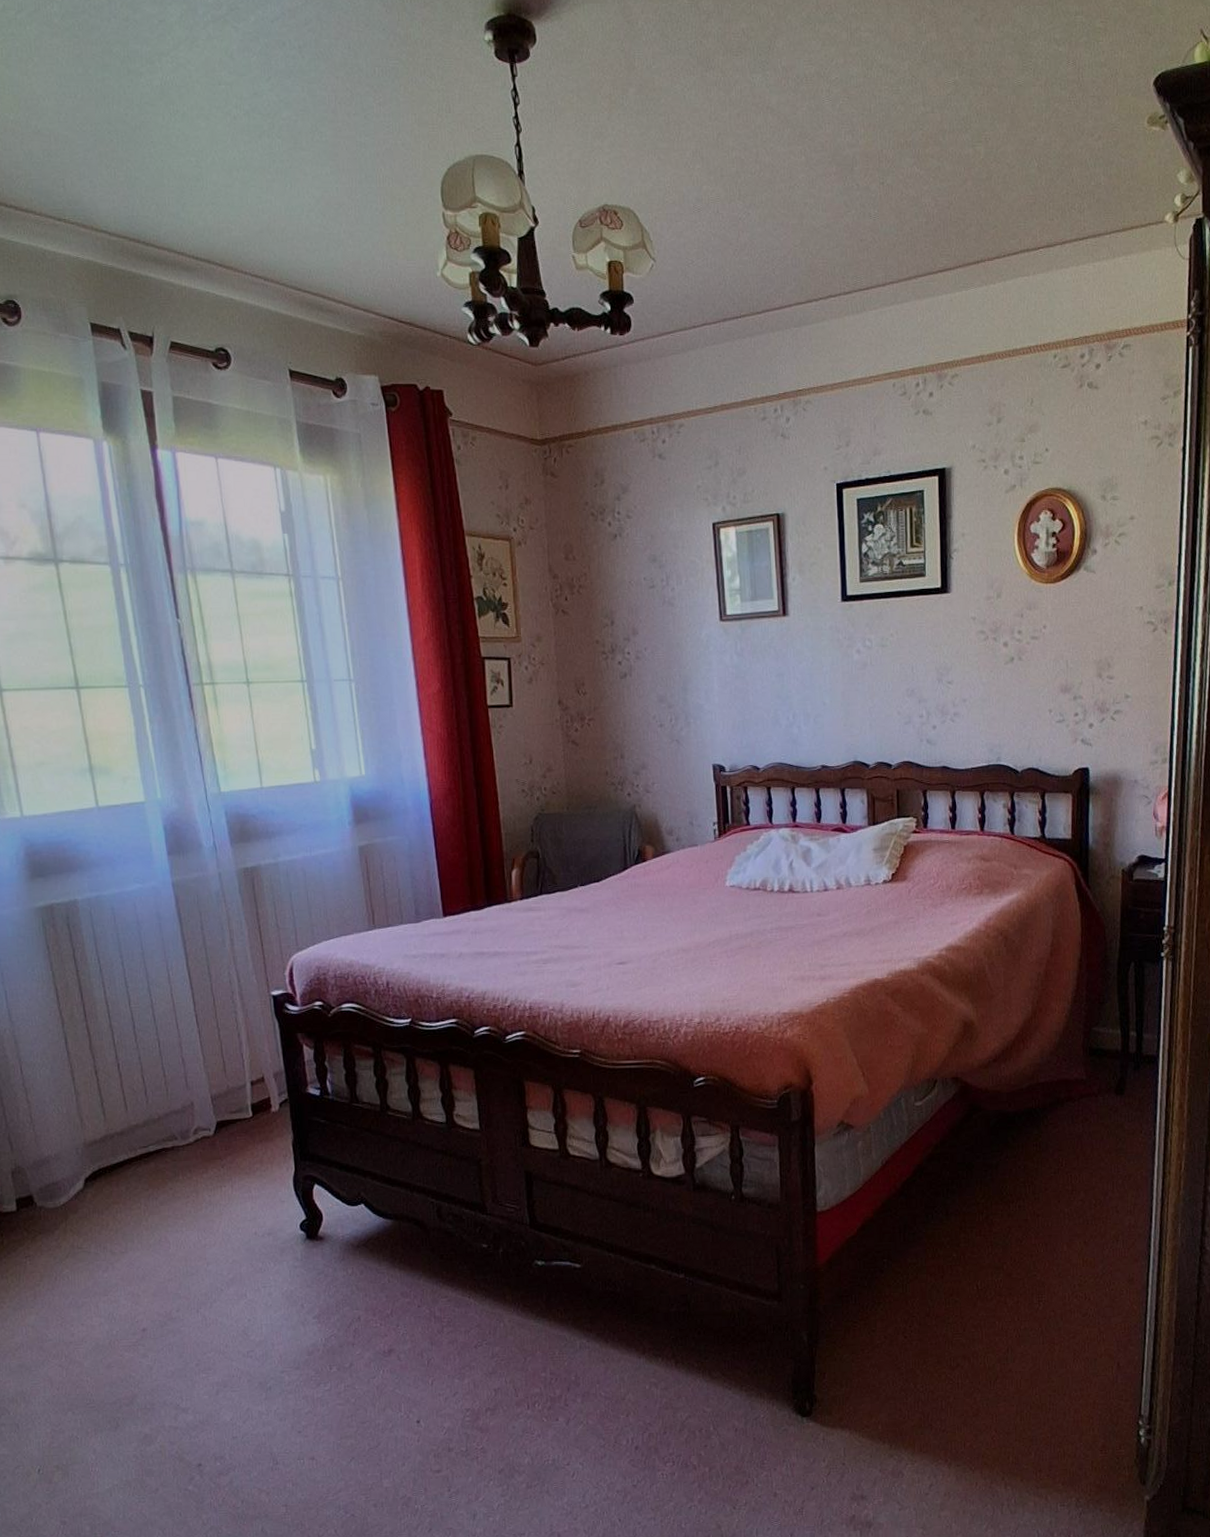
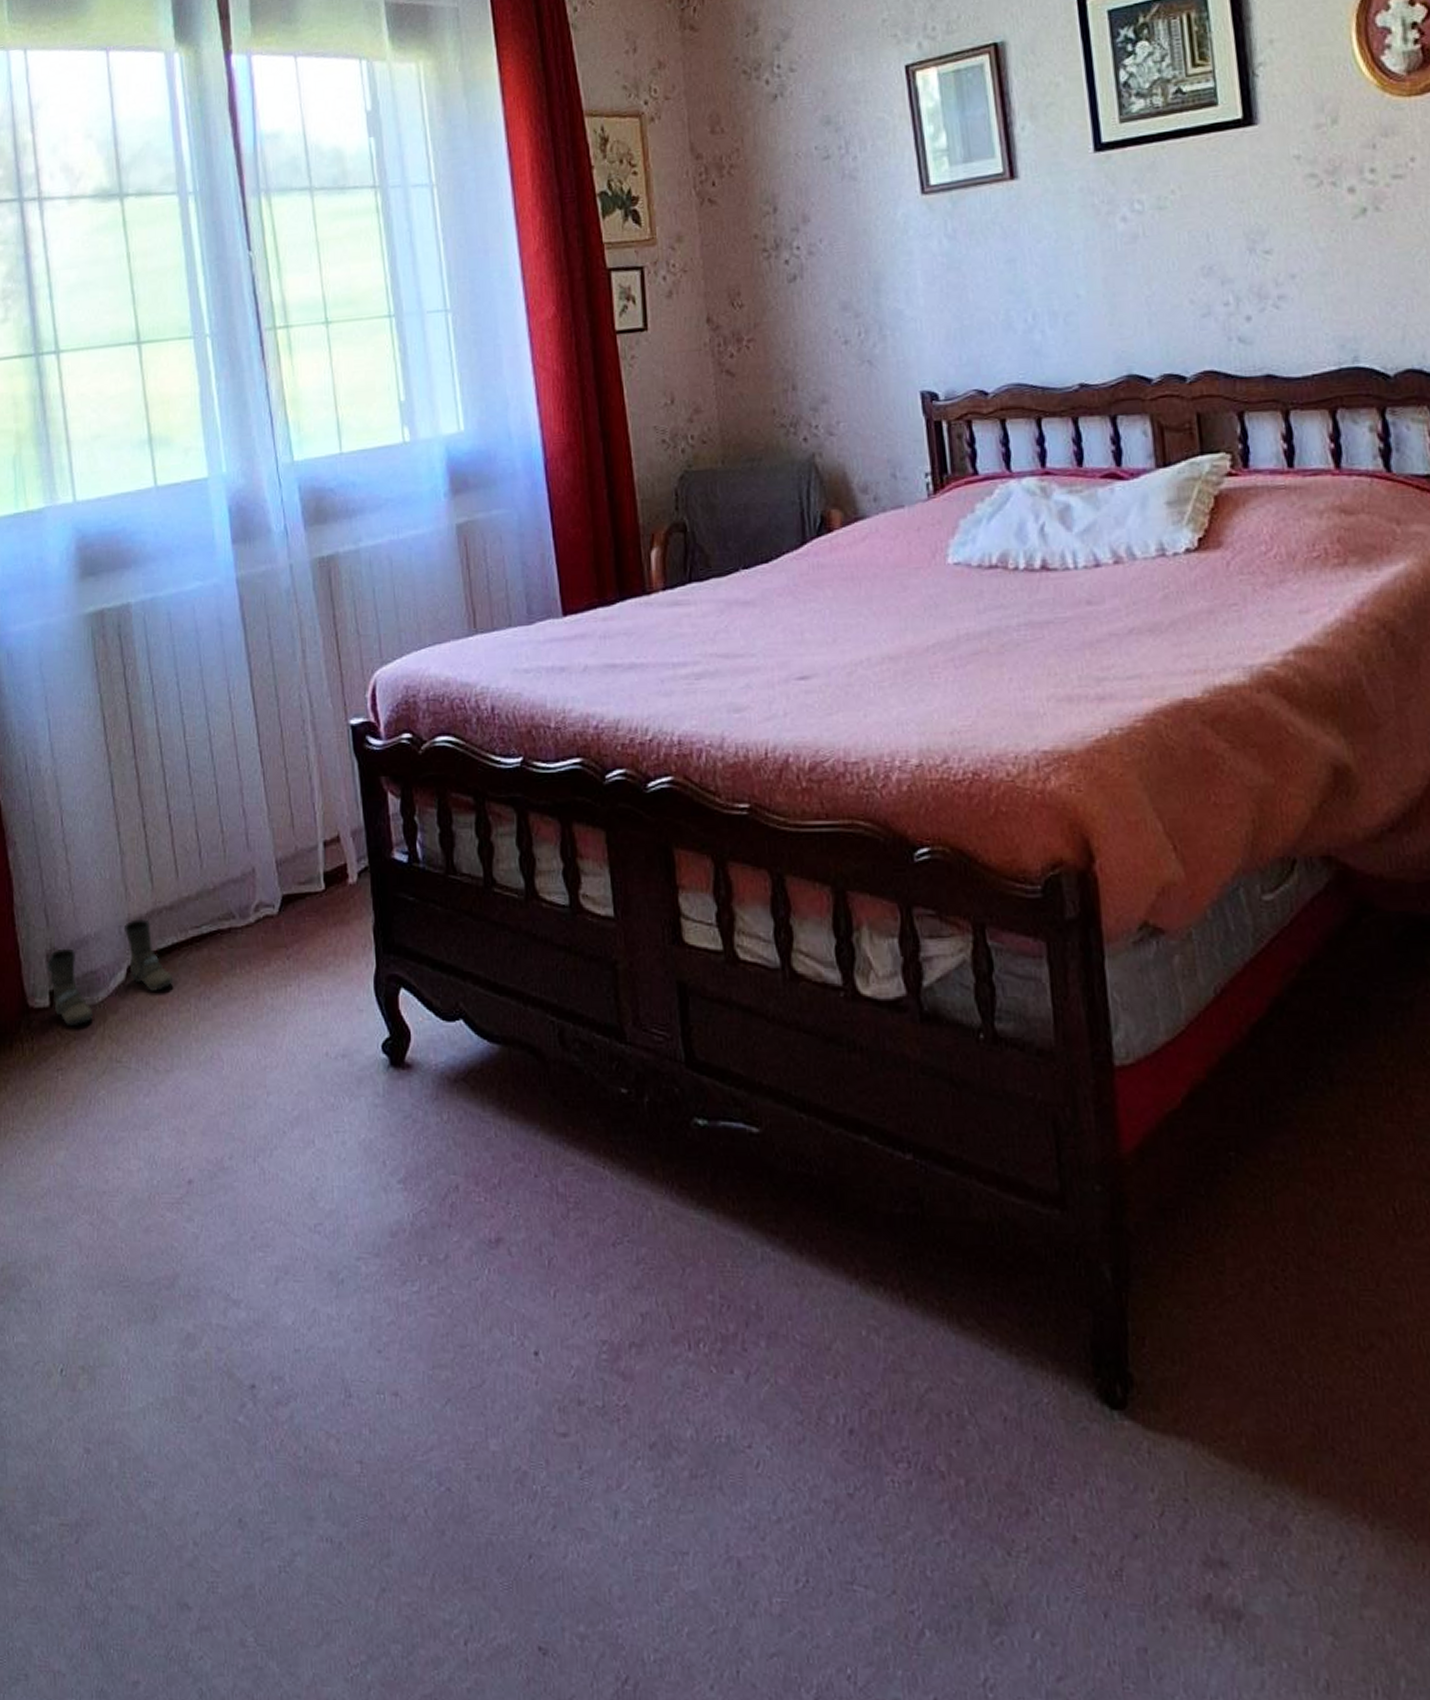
boots: none [13,1142,126,1224] -> present [47,918,174,1025]

